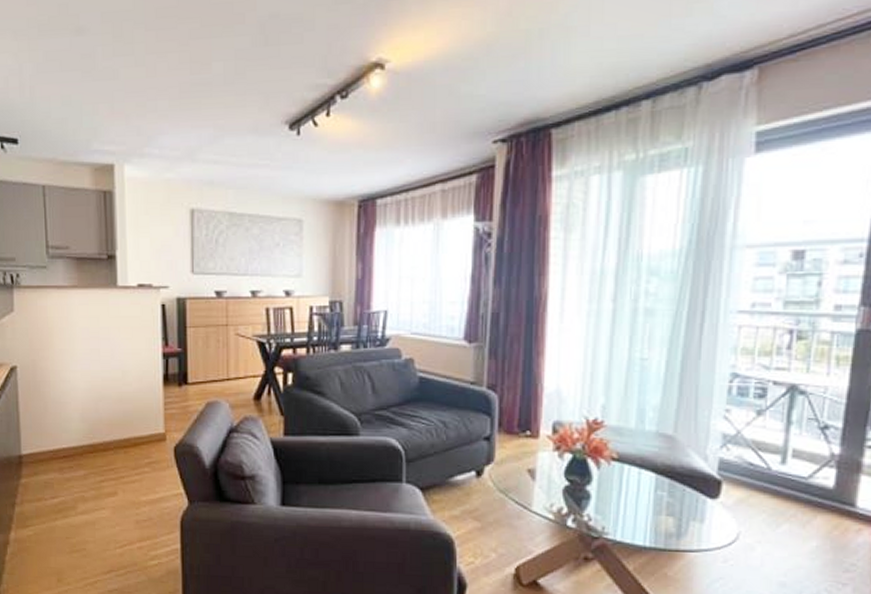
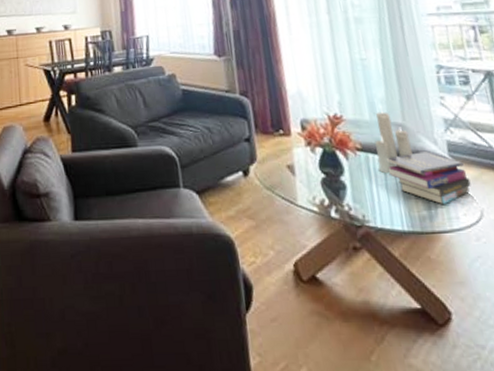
candle: none [631,413,676,487] -> present [375,105,413,174]
books: none [642,467,734,525] -> present [387,152,471,205]

